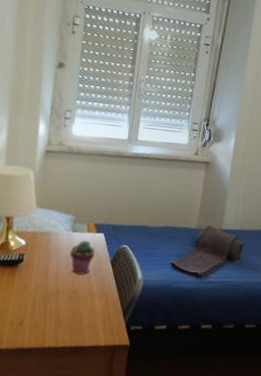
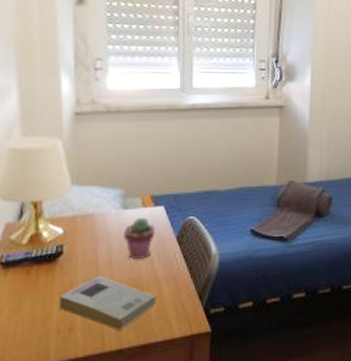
book: none [14,282,90,331] -> present [59,275,156,331]

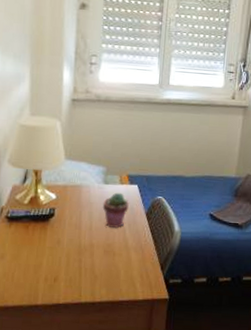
book: present [59,275,156,331] -> none [48,237,126,286]

